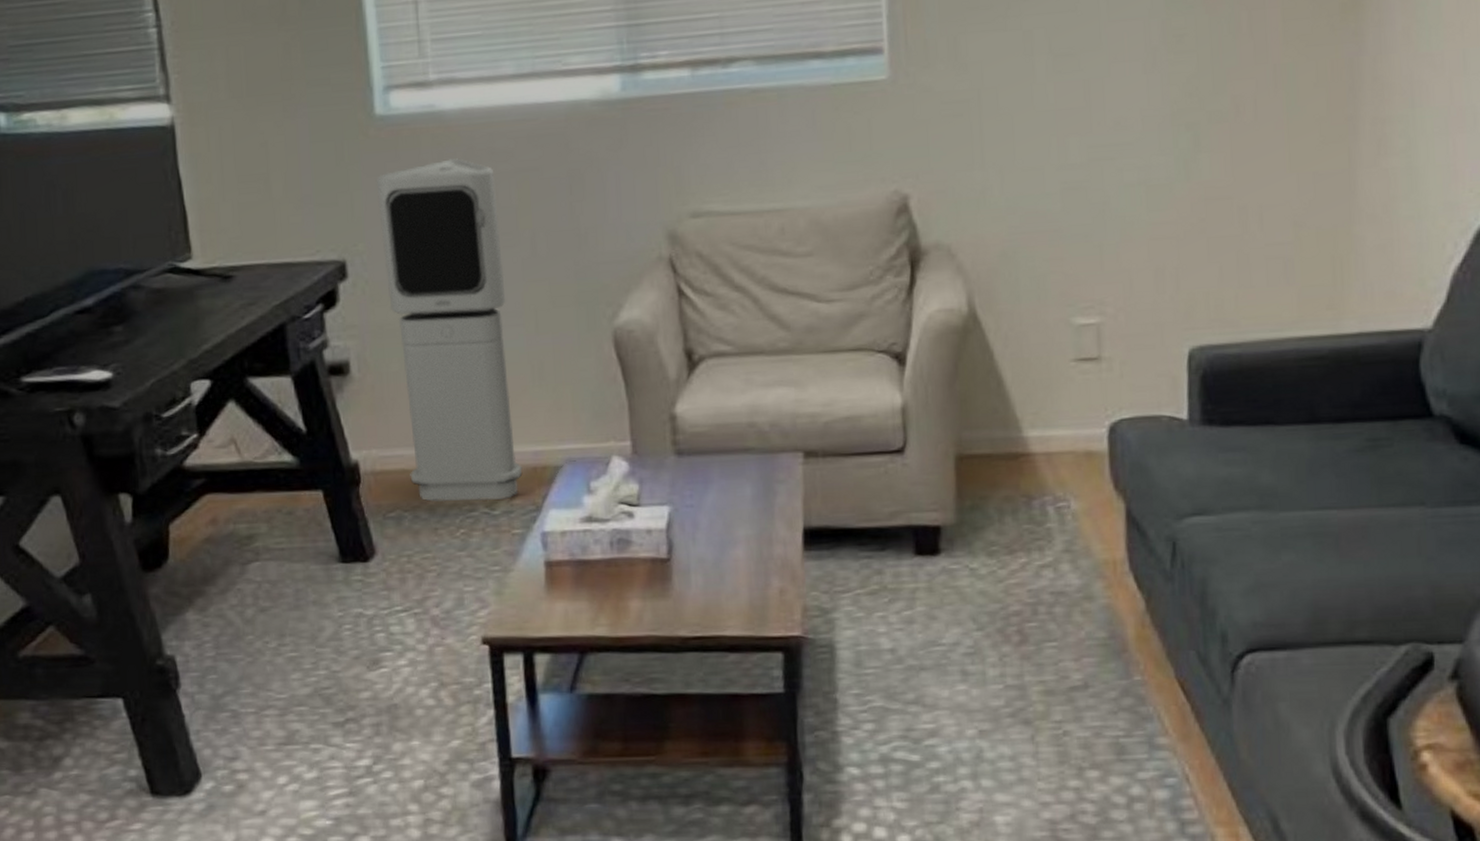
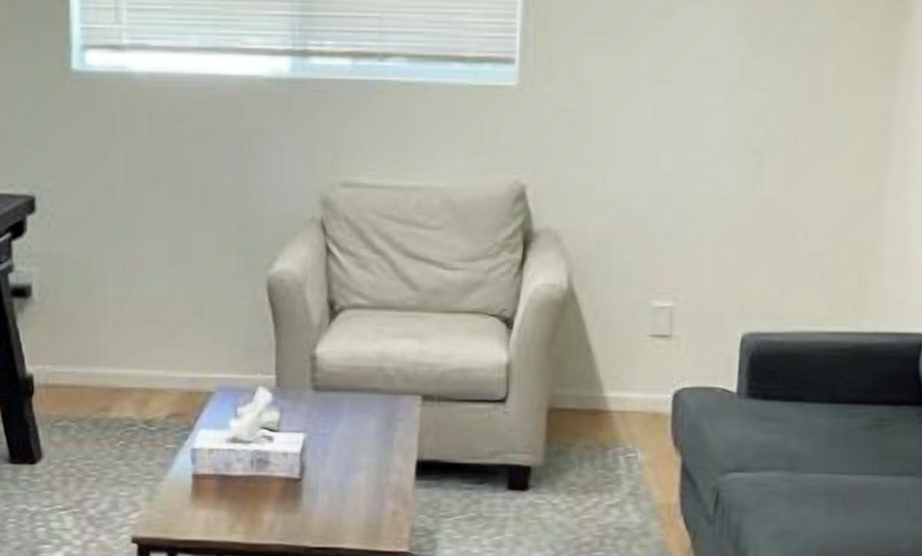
air purifier: present [376,158,523,502] -> none [67,115,179,418]

